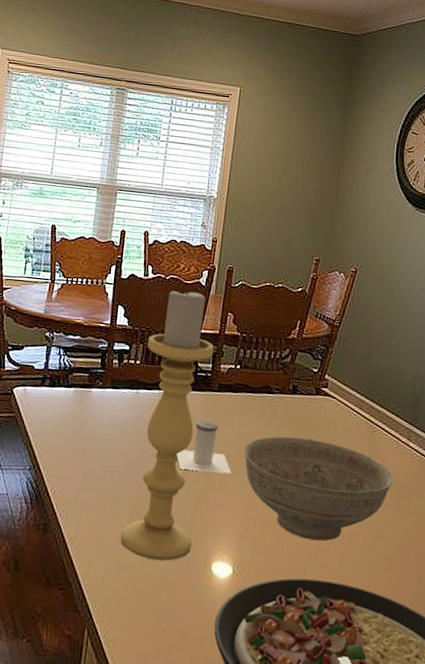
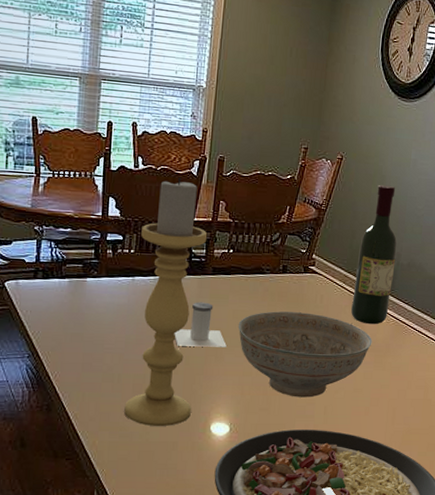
wine bottle: none [369,300,420,460] -> present [351,184,398,325]

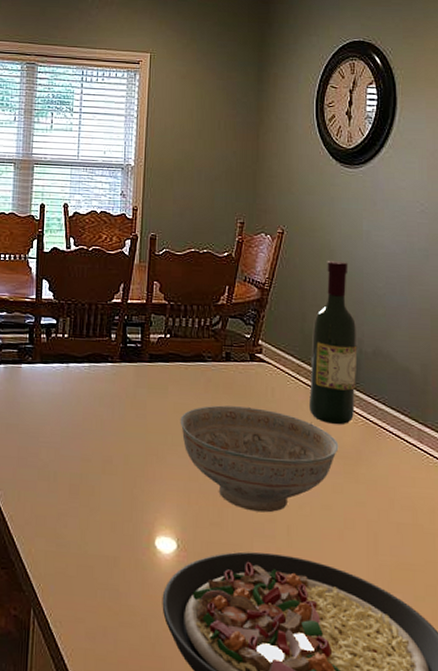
candle holder: present [124,177,208,426] -> none [61,257,142,537]
salt shaker: present [174,302,227,347] -> none [111,392,168,446]

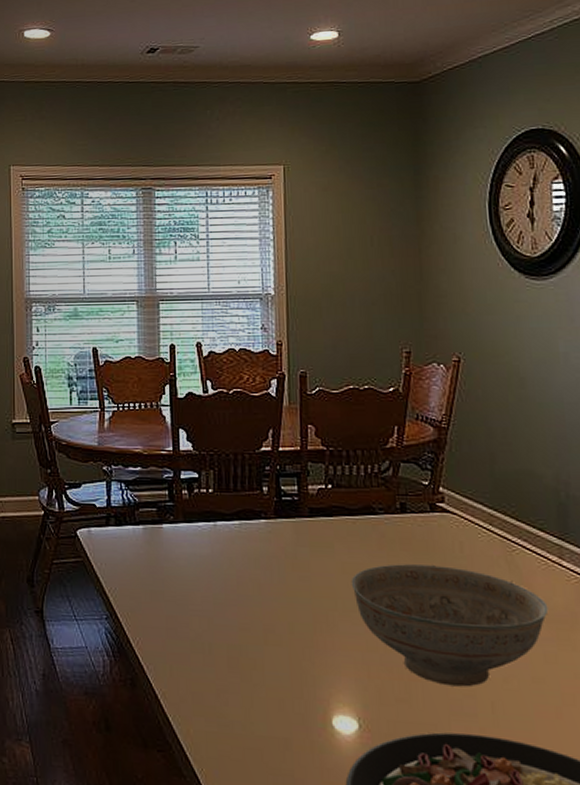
wine bottle: present [309,260,358,425] -> none [504,389,565,584]

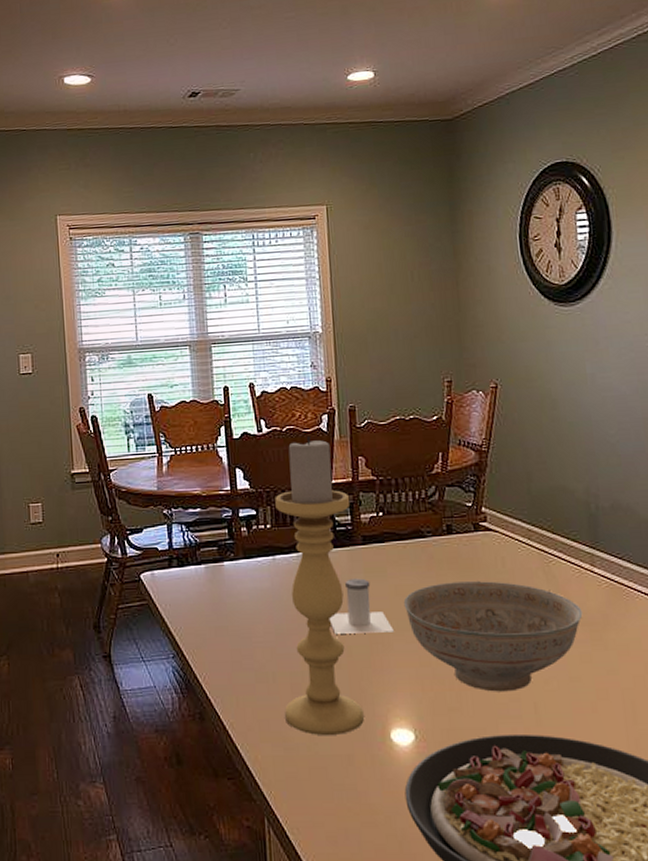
candle holder: none [218,399,304,716] -> present [275,435,364,735]
salt shaker: none [271,552,340,612] -> present [329,578,394,634]

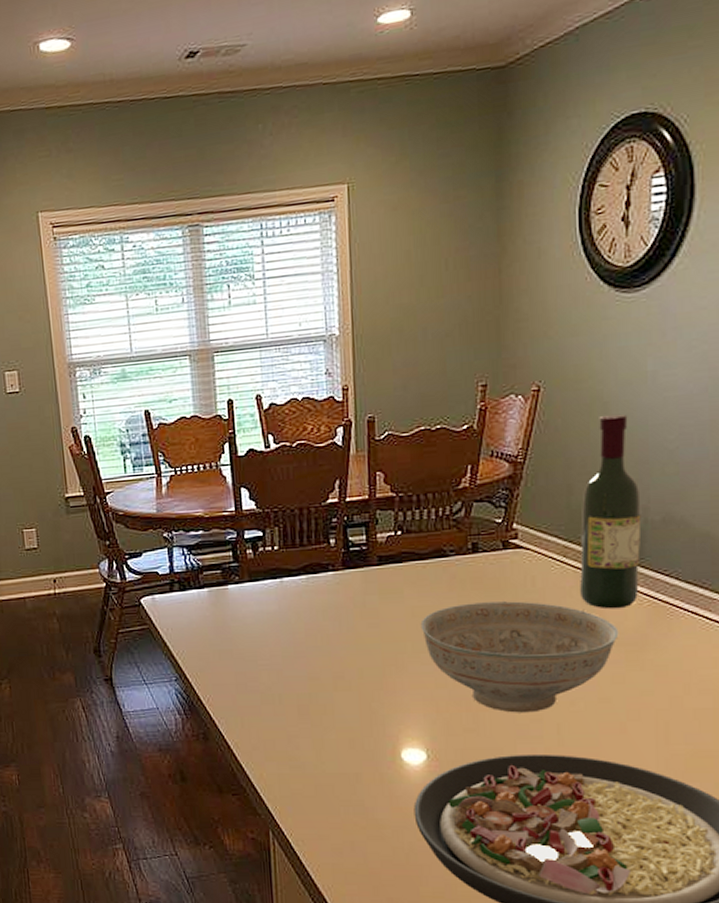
candle holder: present [275,435,364,735] -> none [283,450,374,754]
salt shaker: present [329,578,394,634] -> none [339,600,409,656]
wine bottle: none [540,410,597,590] -> present [580,413,642,609]

